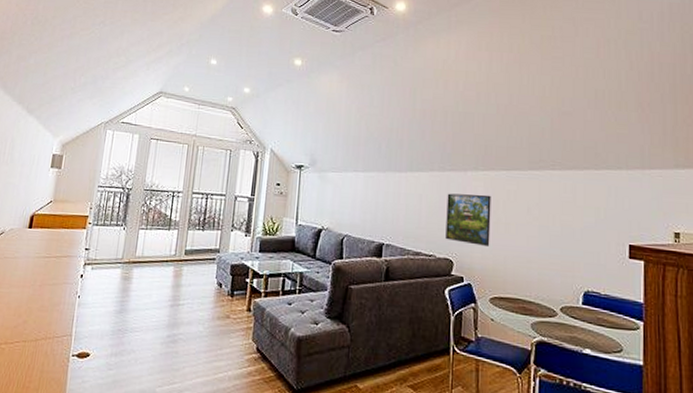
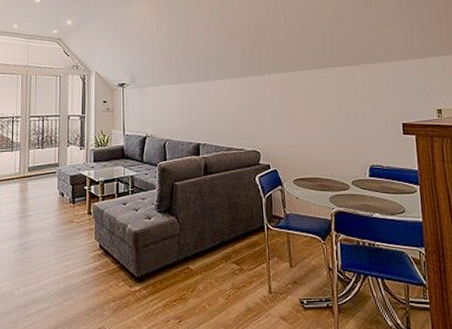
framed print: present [445,193,491,246] -> none [250,93,289,137]

